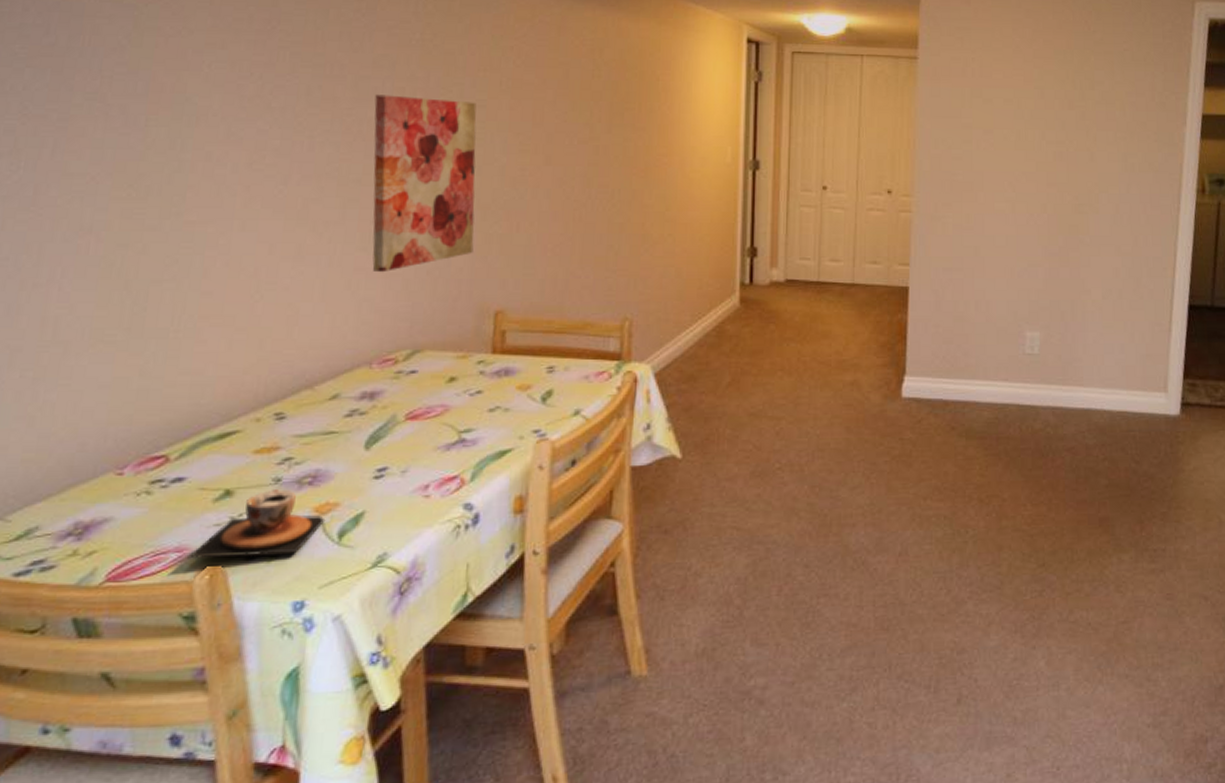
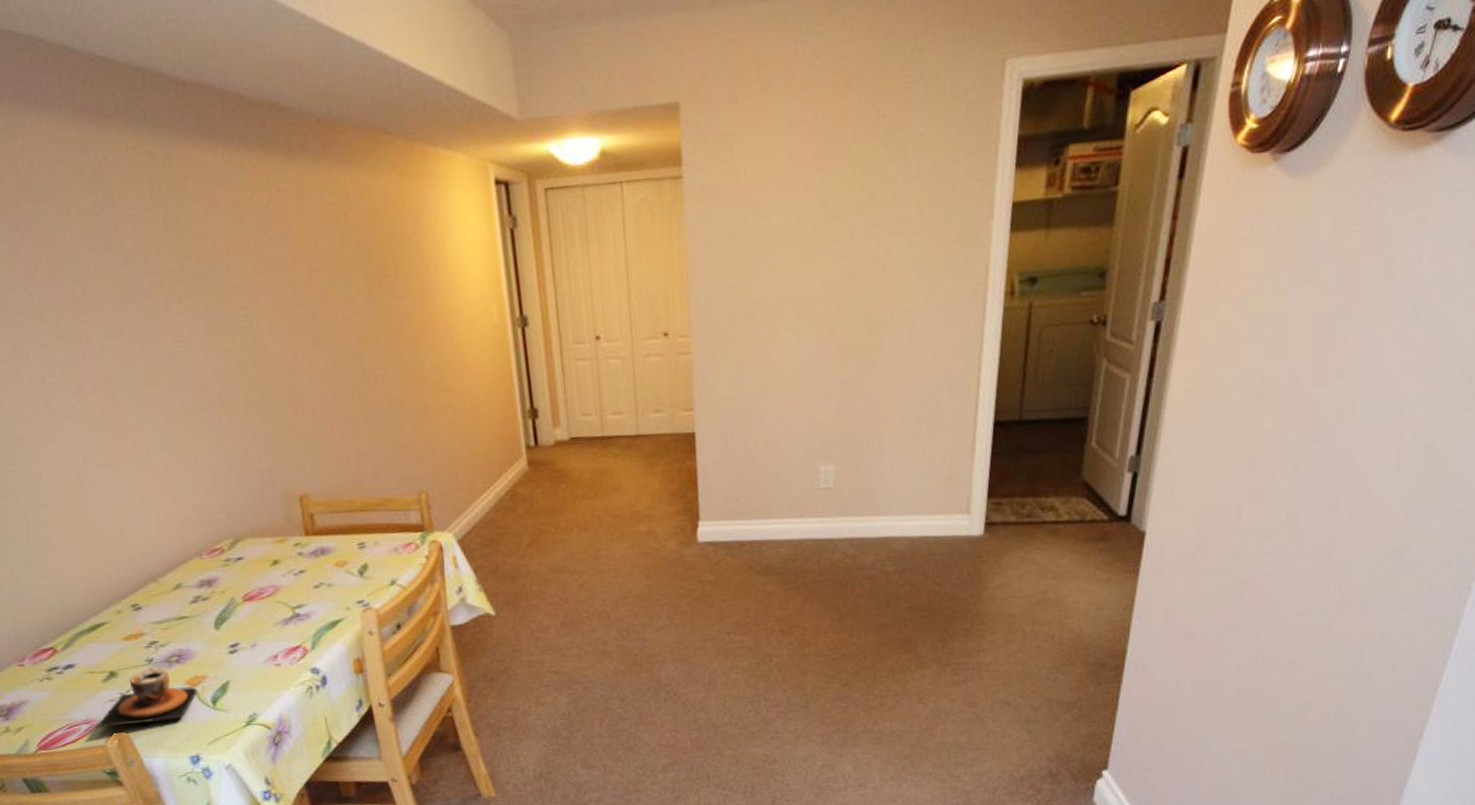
wall art: present [372,94,477,273] -> none [137,288,267,471]

